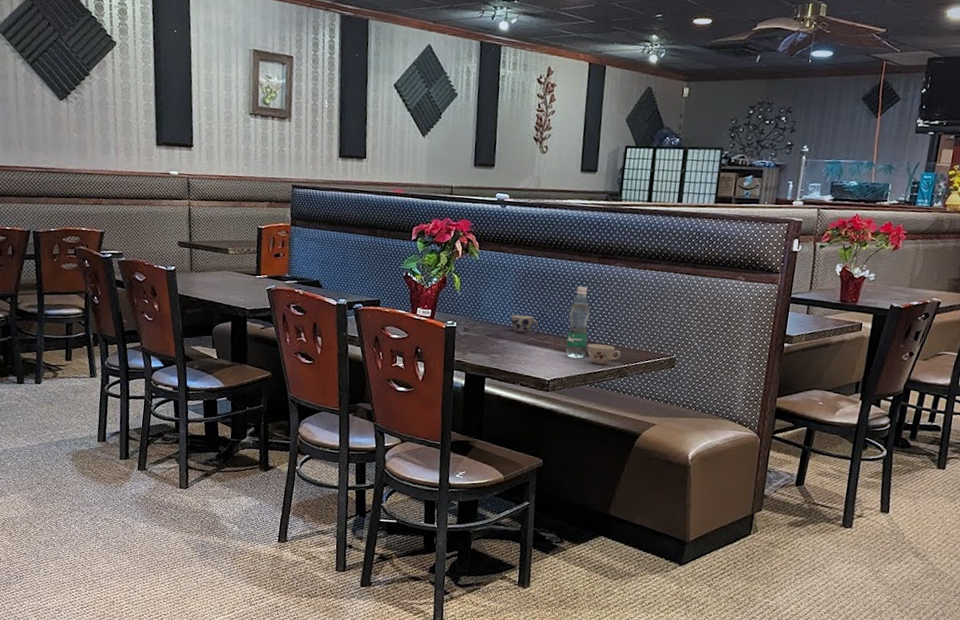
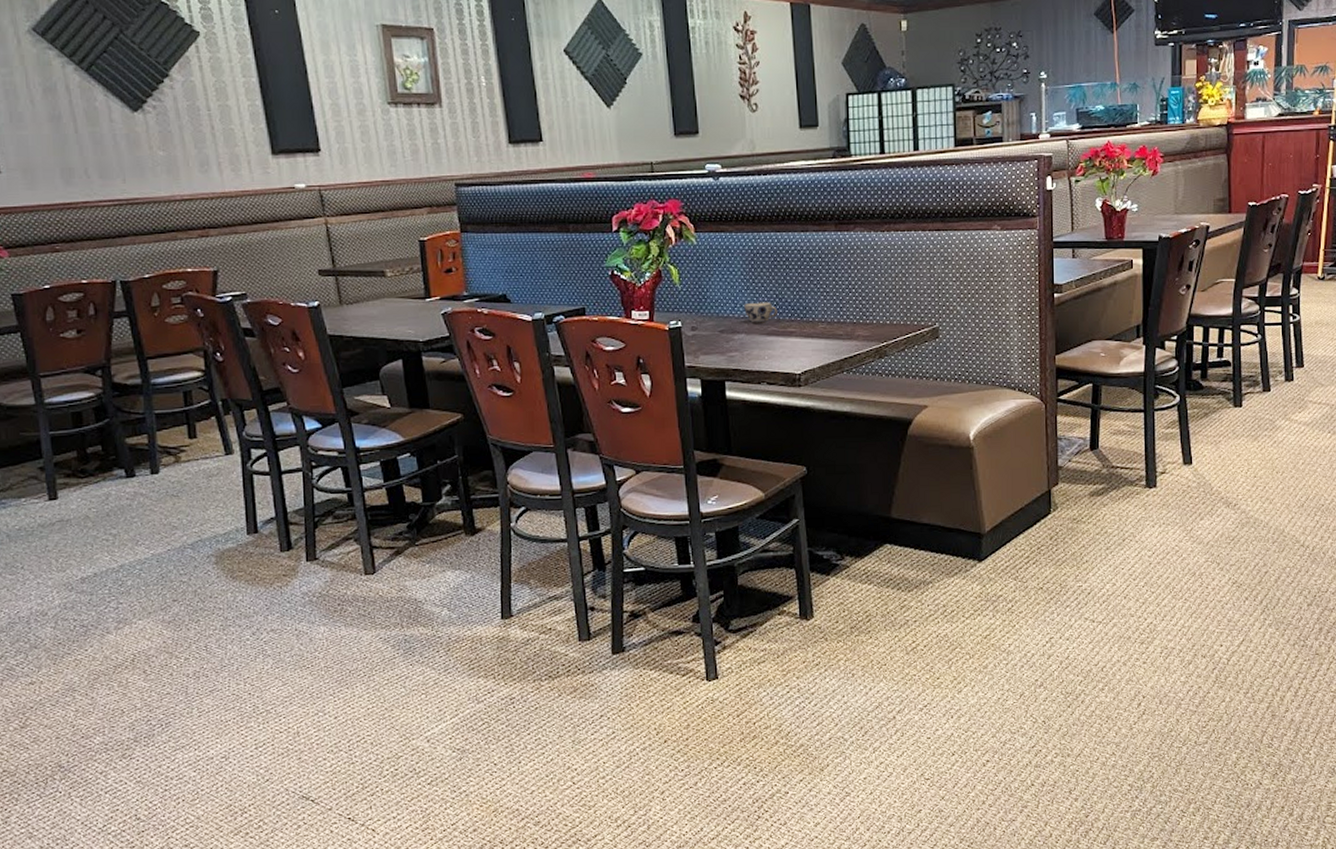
bottle: present [565,286,591,359] -> none [811,259,838,344]
teacup: present [586,343,621,365] -> none [836,323,877,347]

